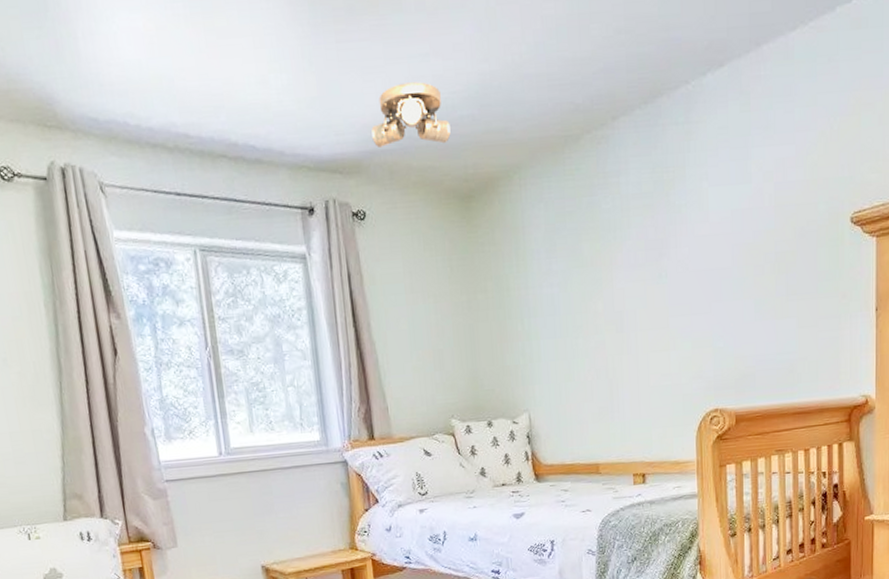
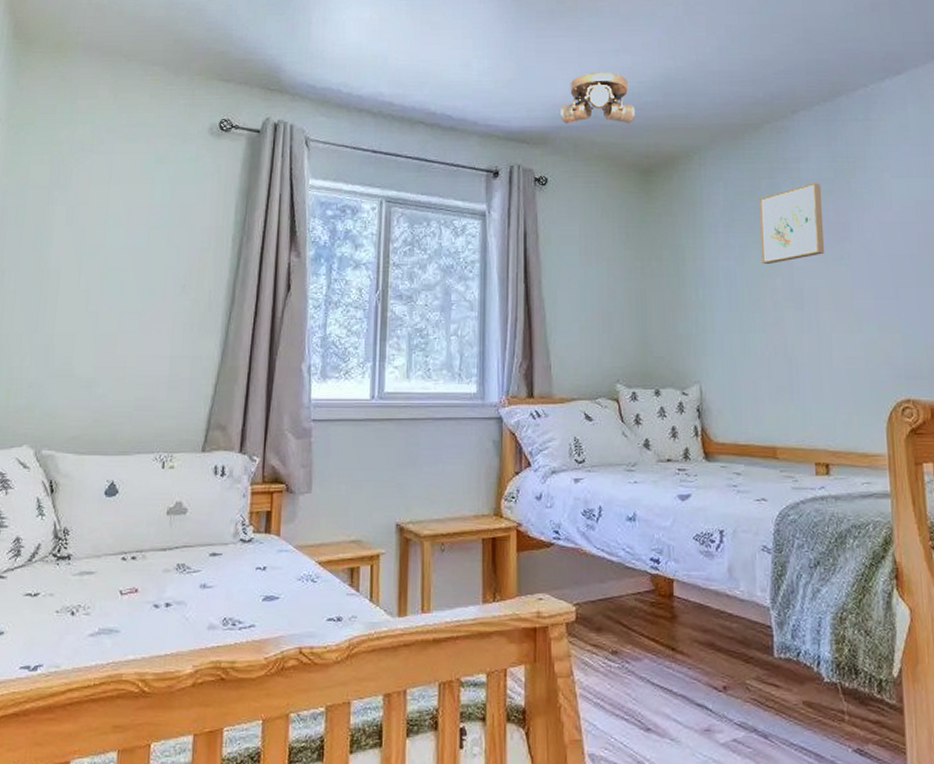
wall art: none [580,197,644,289] -> present [759,183,825,265]

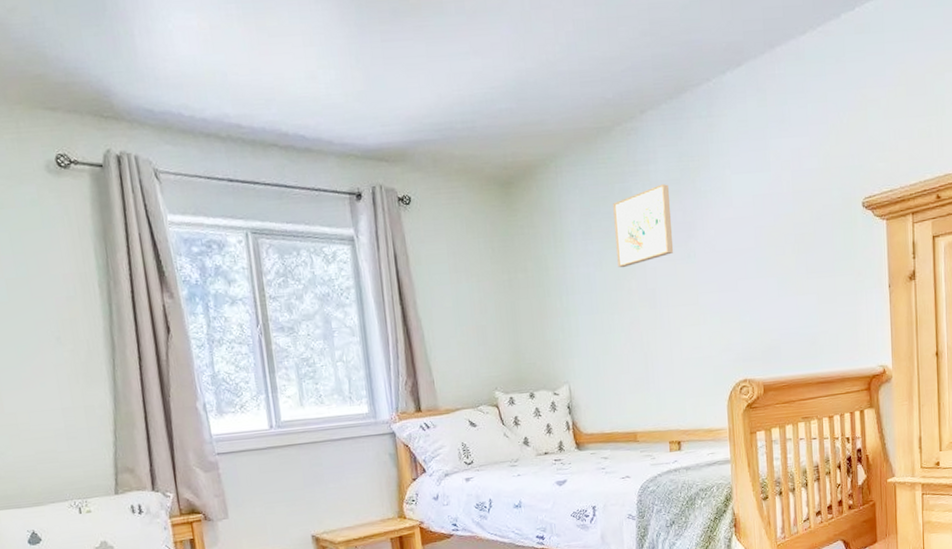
ceiling light: present [561,72,635,124] -> none [415,78,490,138]

